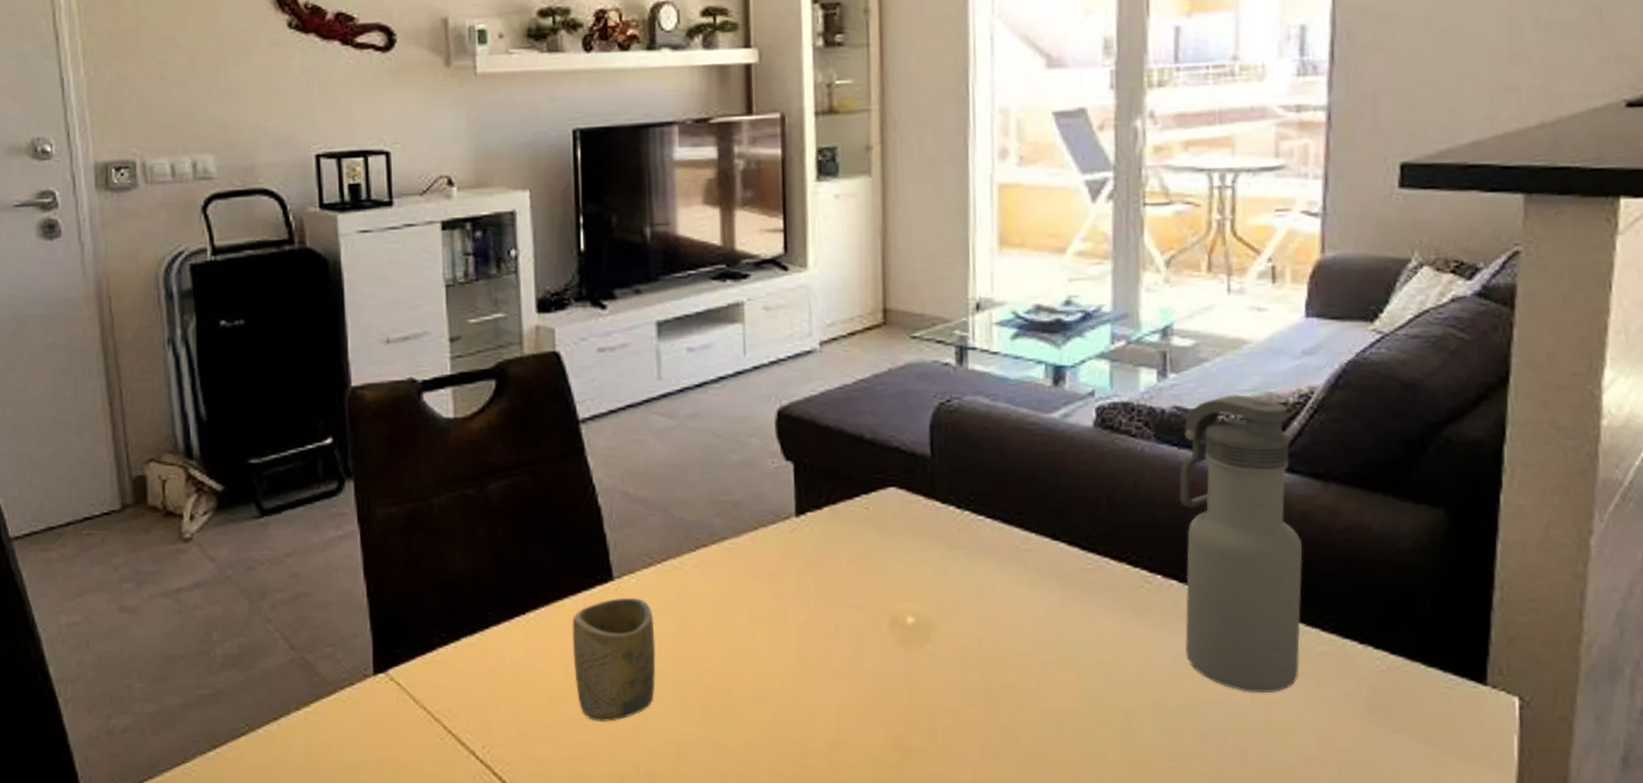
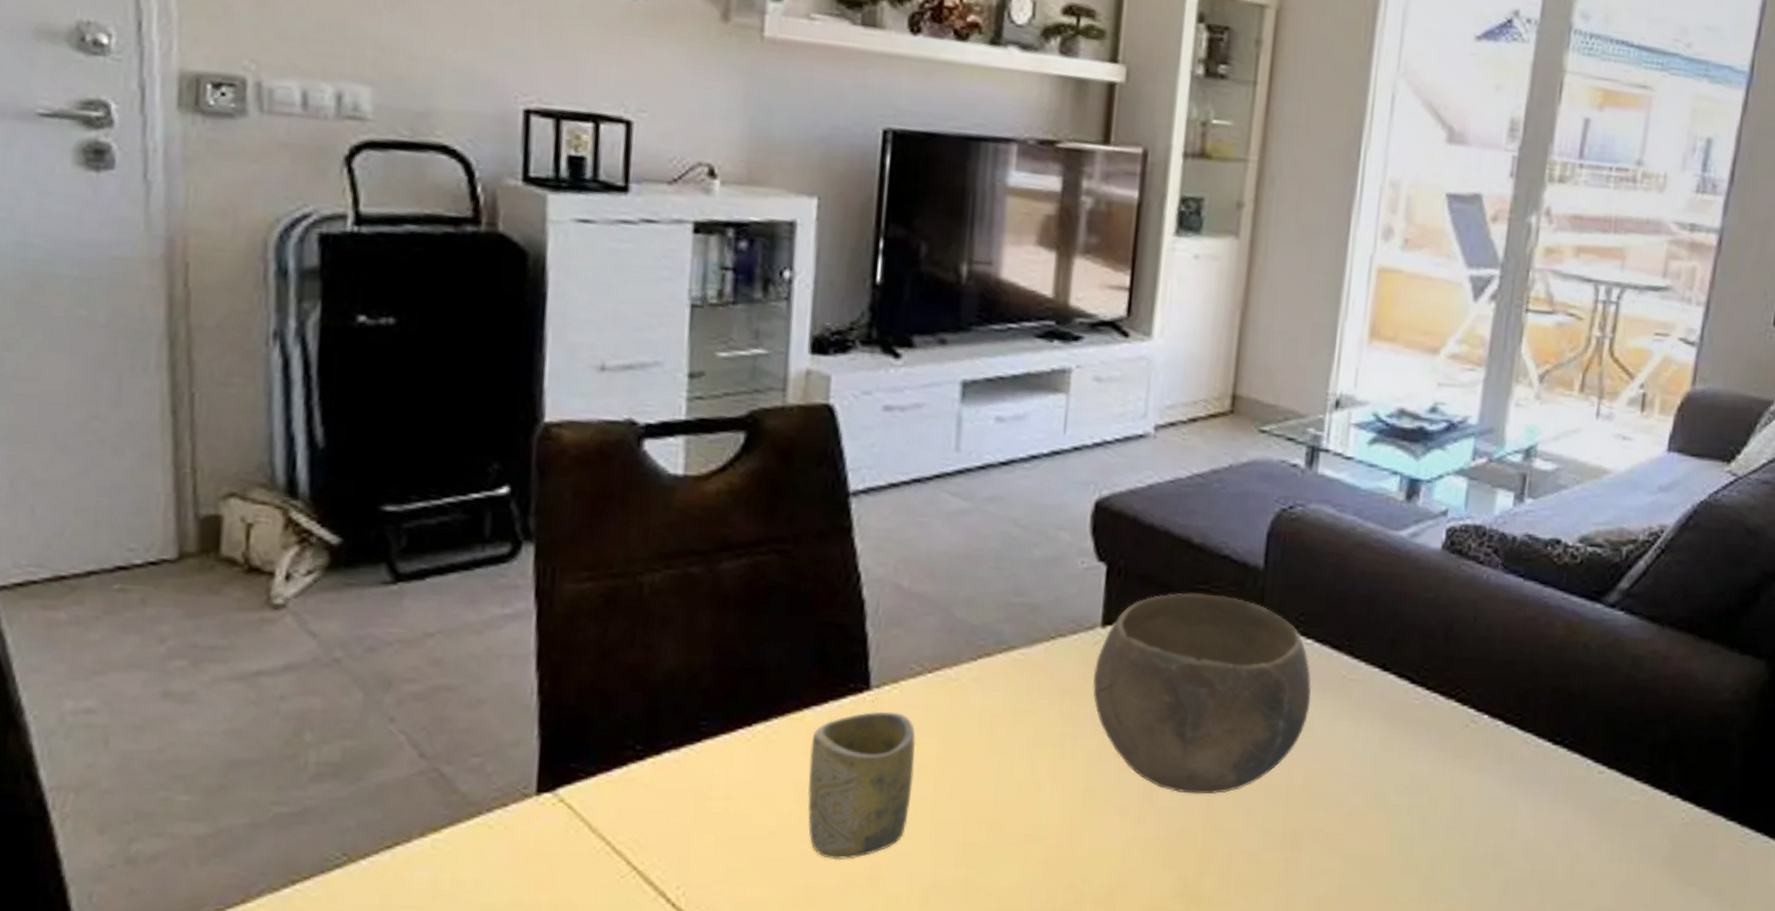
bowl: none [794,482,990,658] -> present [1093,593,1312,795]
water bottle: present [1179,395,1303,693] -> none [1501,527,1636,843]

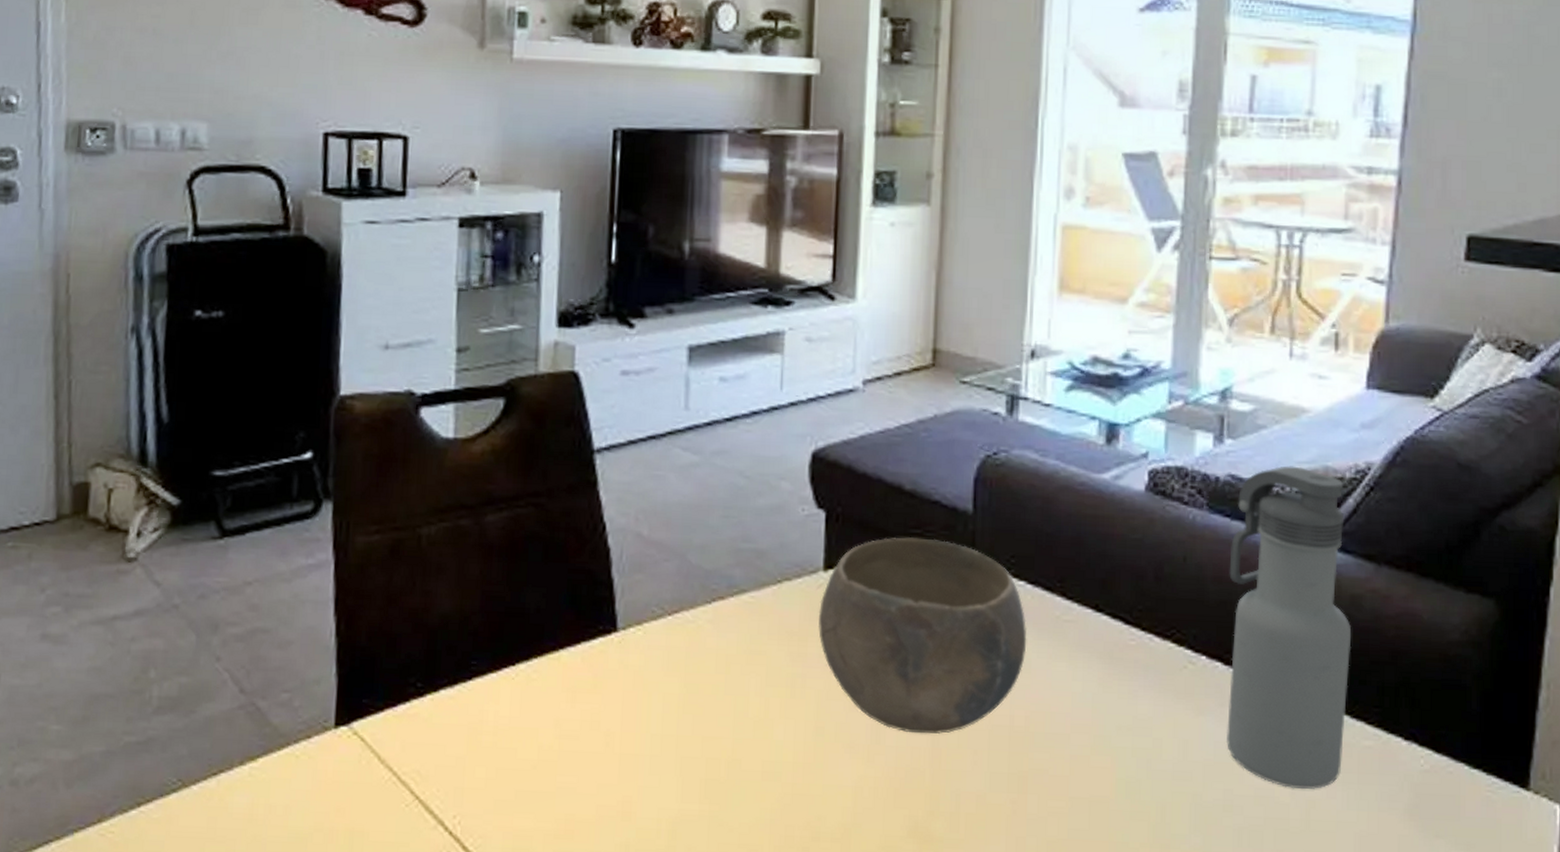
cup: present [807,711,916,860] -> none [565,651,660,794]
water bottle: none [1501,527,1636,843] -> present [1227,466,1352,789]

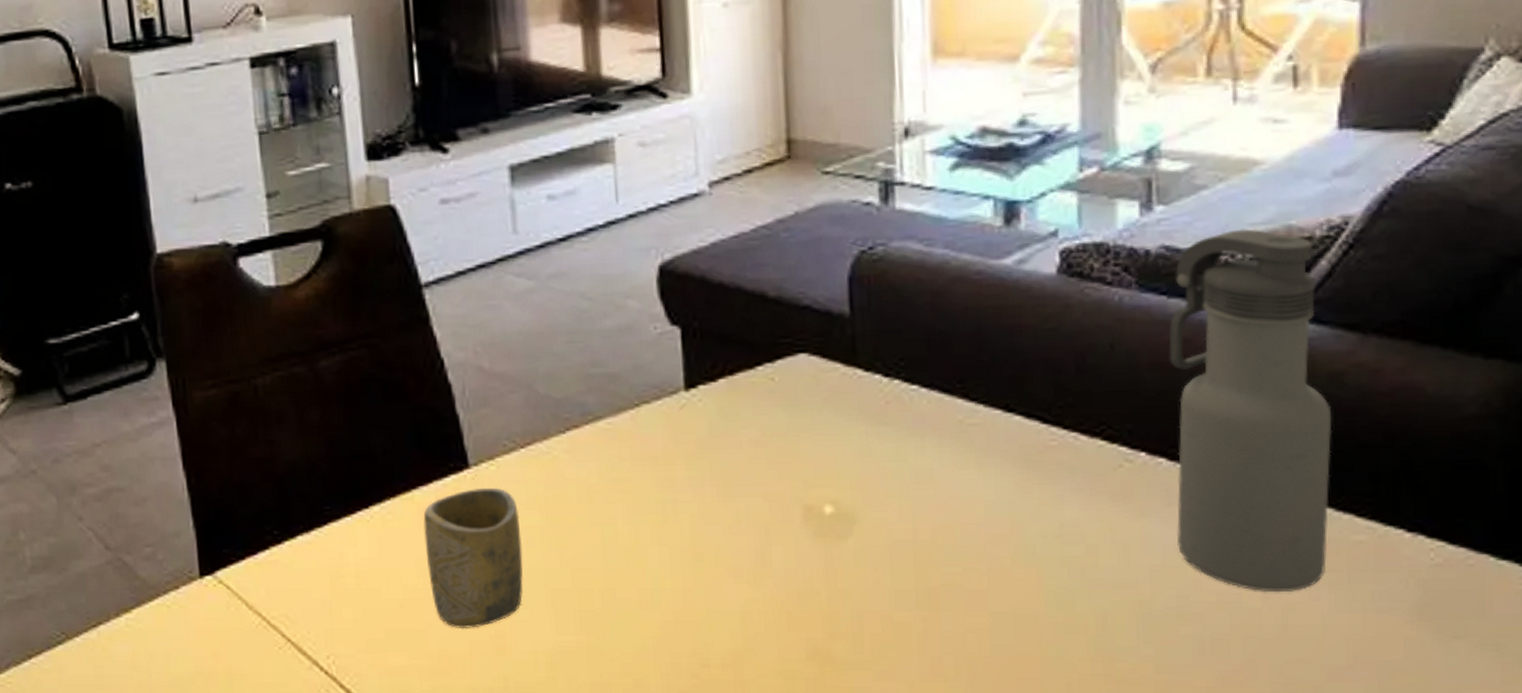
cup: none [565,651,660,794] -> present [423,487,524,630]
bowl: present [818,537,1027,734] -> none [684,347,927,554]

